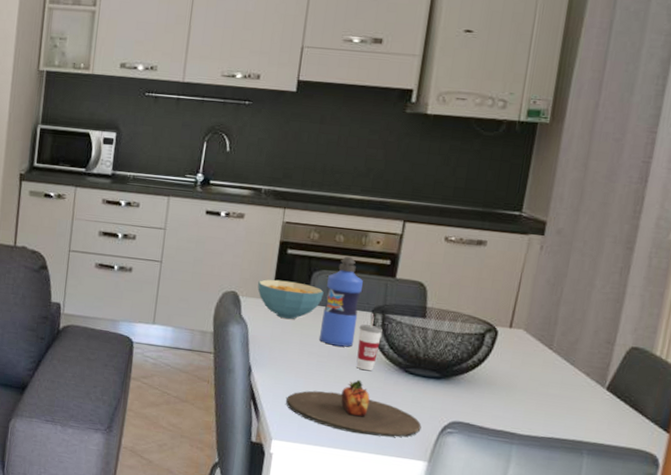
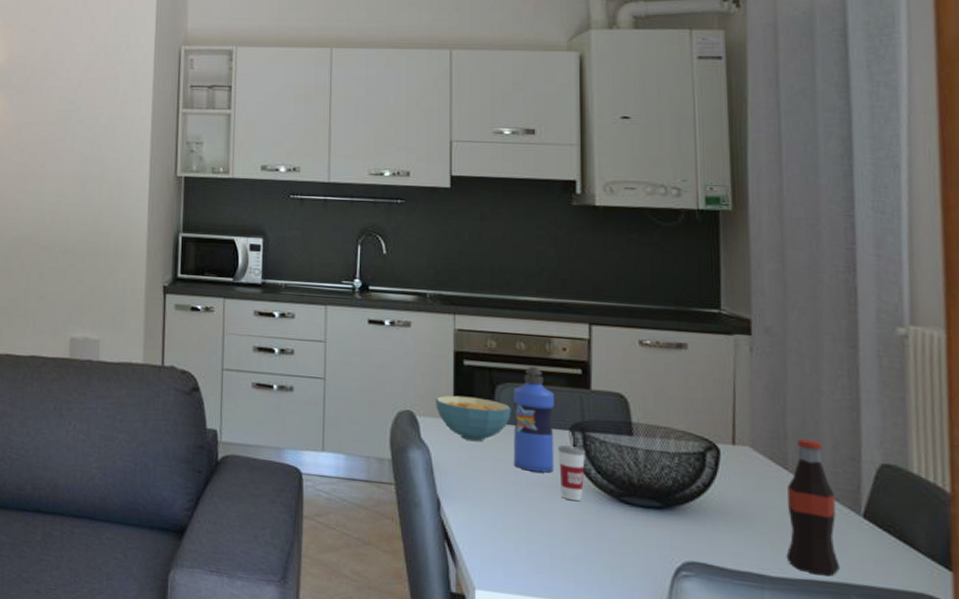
plate: present [286,379,422,437] -> none [486,512,650,583]
bottle: none [536,324,587,435] -> present [786,439,840,577]

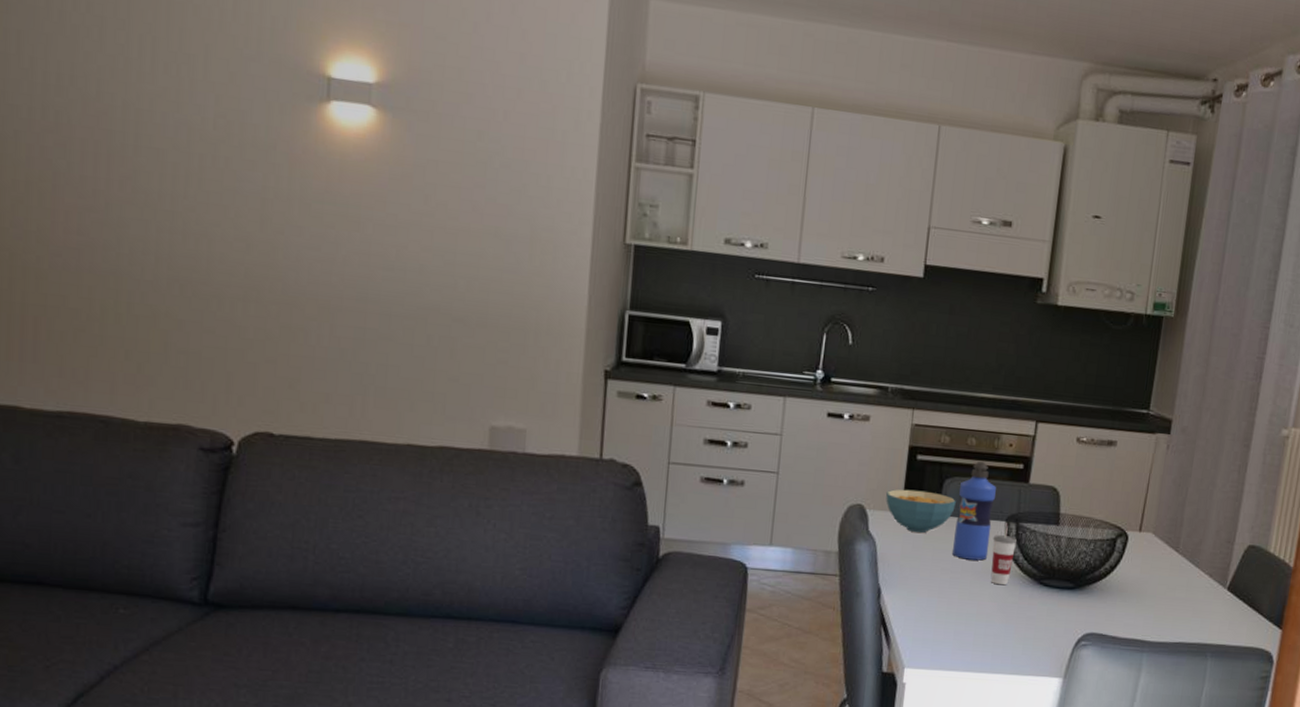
bottle: present [786,439,840,577] -> none [1164,525,1210,639]

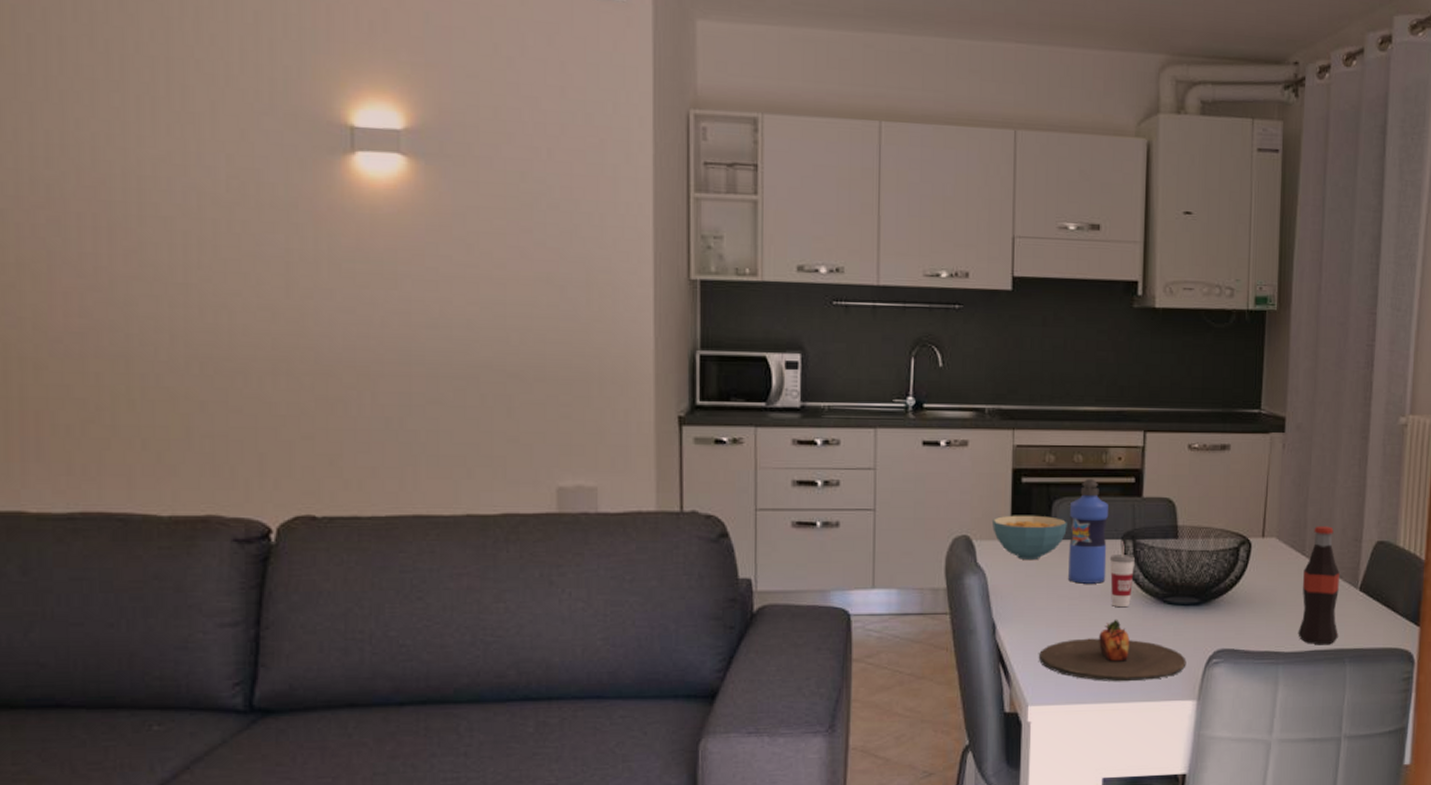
plate: none [918,595,1057,655] -> present [1039,619,1187,682]
bottle: none [1164,525,1210,639] -> present [1298,526,1339,645]

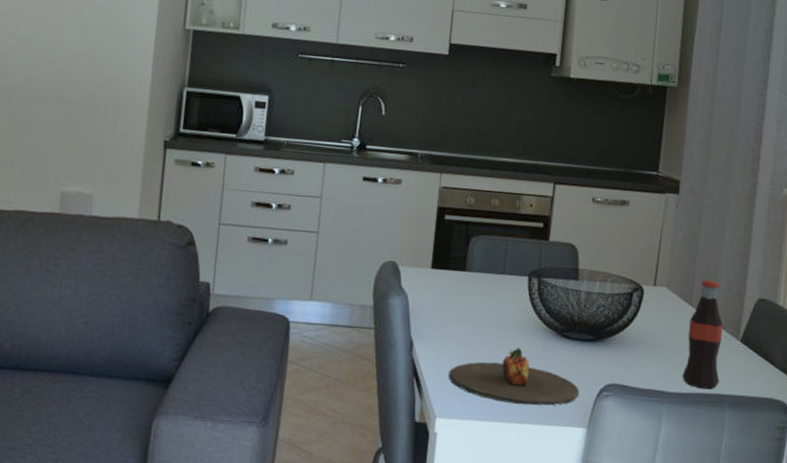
cereal bowl: present [993,515,1067,559] -> none [417,247,482,288]
water bottle: present [1068,479,1108,584] -> none [479,221,519,314]
cup: present [1109,540,1135,608] -> none [515,277,539,338]

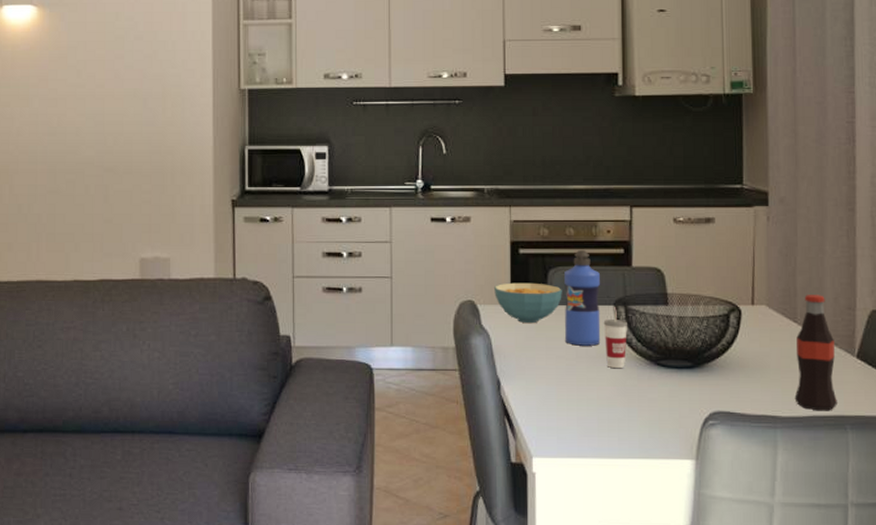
cereal bowl: none [417,247,482,288] -> present [494,282,562,323]
plate: present [448,347,580,406] -> none [541,379,683,439]
water bottle: none [479,221,519,314] -> present [564,250,601,346]
cup: none [515,277,539,338] -> present [603,306,627,369]

